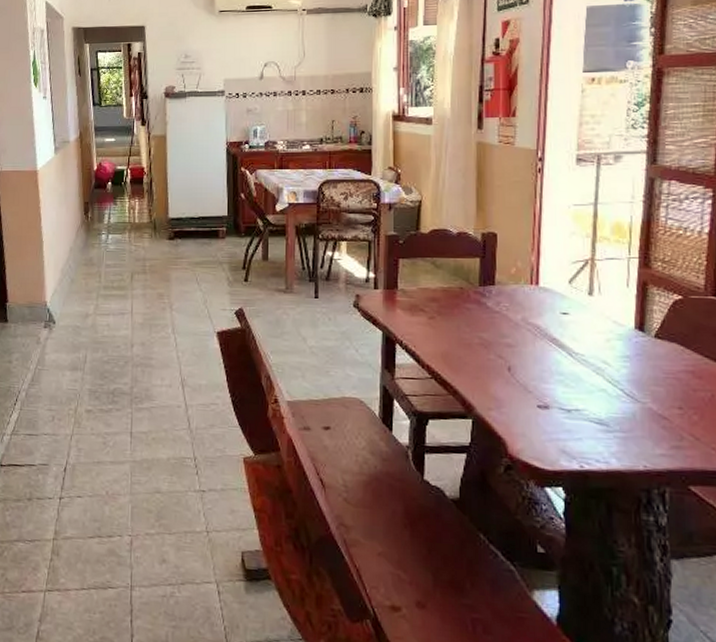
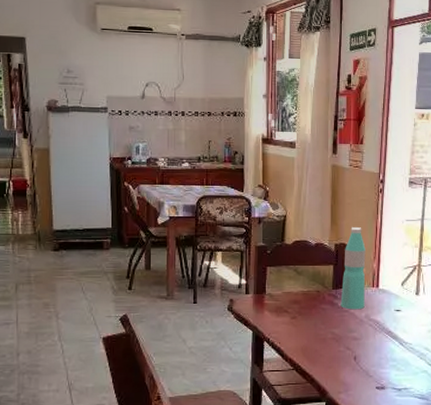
water bottle: none [489,213,521,311] -> present [340,227,366,310]

